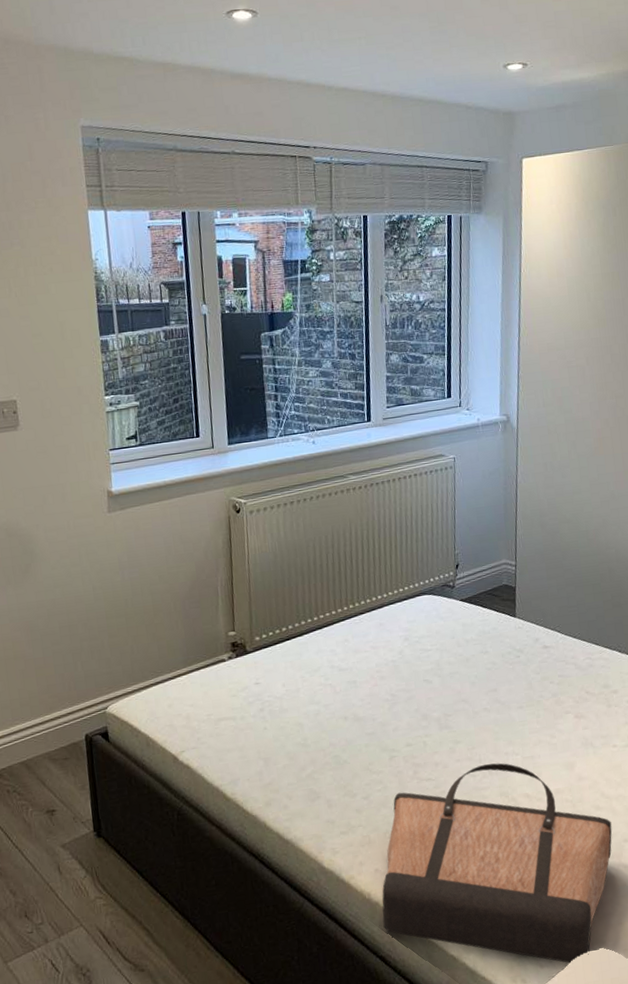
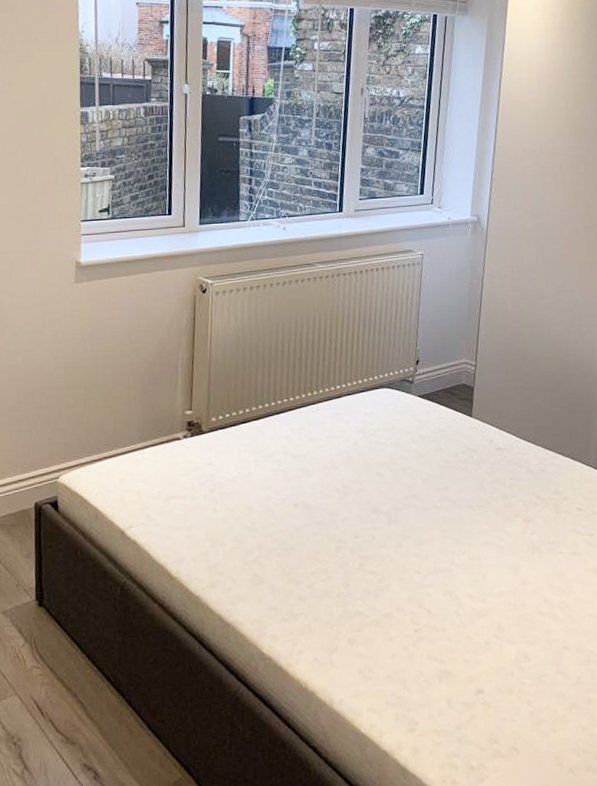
shopping bag: present [382,763,612,964] -> none [317,561,553,767]

